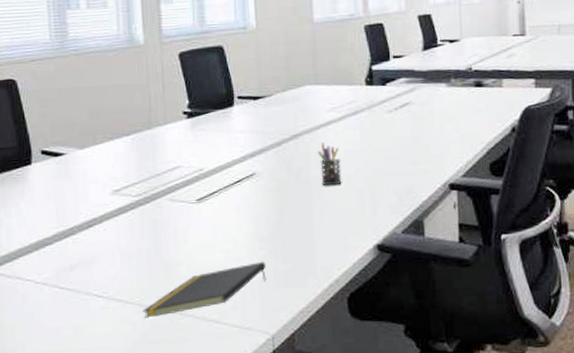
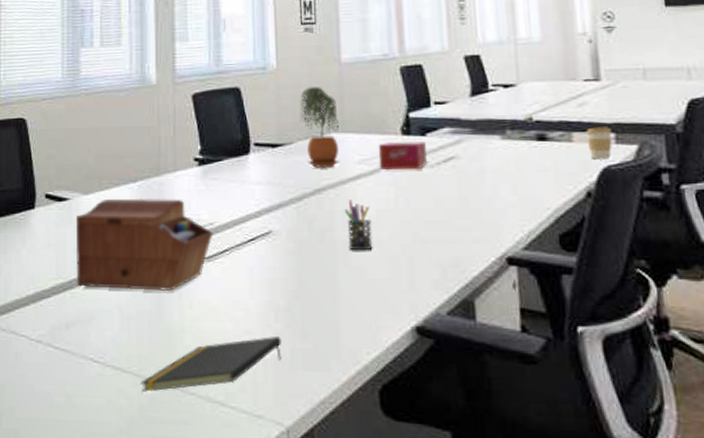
sewing box: none [72,149,203,233] -> present [75,198,213,292]
potted plant: none [277,44,314,116] -> present [299,87,340,168]
tissue box: none [346,90,387,117] -> present [378,142,427,171]
coffee cup: none [513,73,533,101] -> present [586,125,612,160]

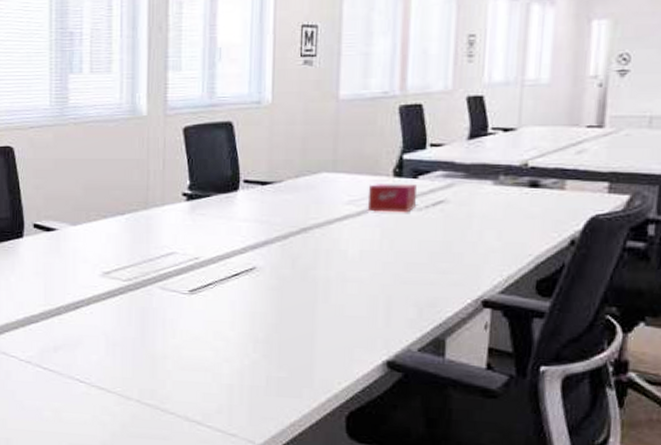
sewing box: present [75,198,213,292] -> none [63,231,198,321]
notepad: present [140,335,283,392] -> none [123,364,259,411]
potted plant: present [299,87,340,168] -> none [291,124,332,207]
pen holder: present [344,200,373,251] -> none [328,239,355,289]
coffee cup: present [586,125,612,160] -> none [579,174,606,209]

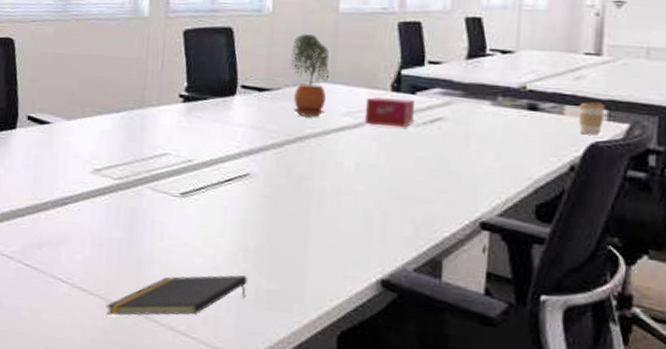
notepad: none [123,364,259,411] -> present [105,274,249,316]
potted plant: none [291,124,332,207] -> present [289,34,330,117]
coffee cup: none [579,174,606,209] -> present [578,101,605,136]

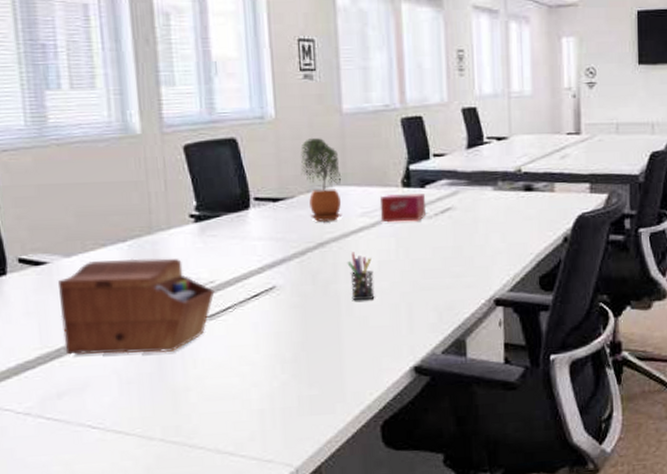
sewing box: none [51,127,191,222] -> present [57,258,215,355]
notepad: present [105,274,249,316] -> none [145,385,290,452]
pen holder: none [324,150,350,202] -> present [347,252,375,301]
coffee cup: present [578,101,605,136] -> none [566,176,587,208]

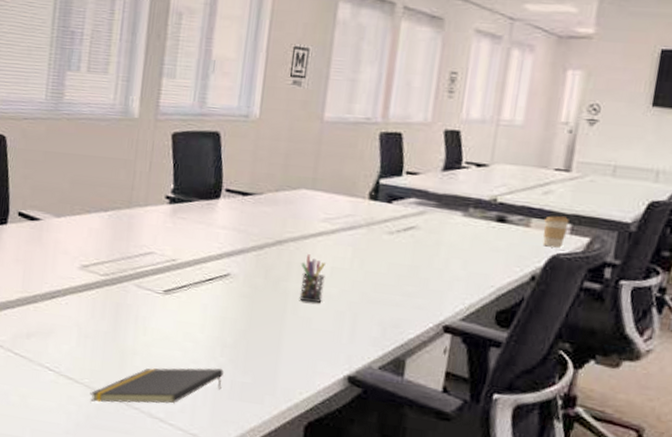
sewing box: present [57,258,215,355] -> none [40,224,175,317]
notepad: none [145,385,290,452] -> present [90,367,225,404]
potted plant: present [300,138,343,222] -> none [273,141,312,222]
tissue box: present [379,193,426,223] -> none [341,204,391,235]
coffee cup: none [566,176,587,208] -> present [542,216,569,248]

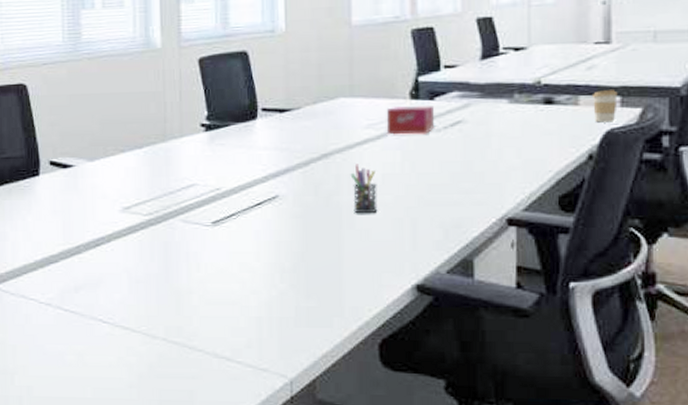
notepad: present [90,367,225,404] -> none [149,295,287,350]
tissue box: none [341,204,391,235] -> present [386,106,435,135]

